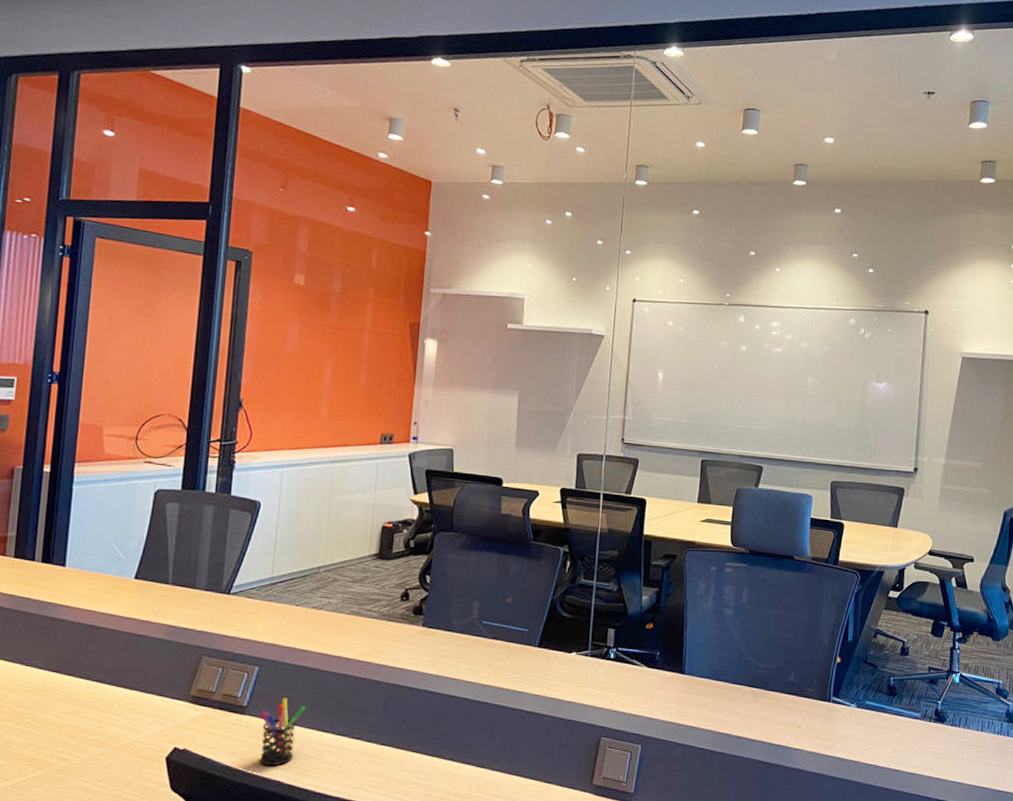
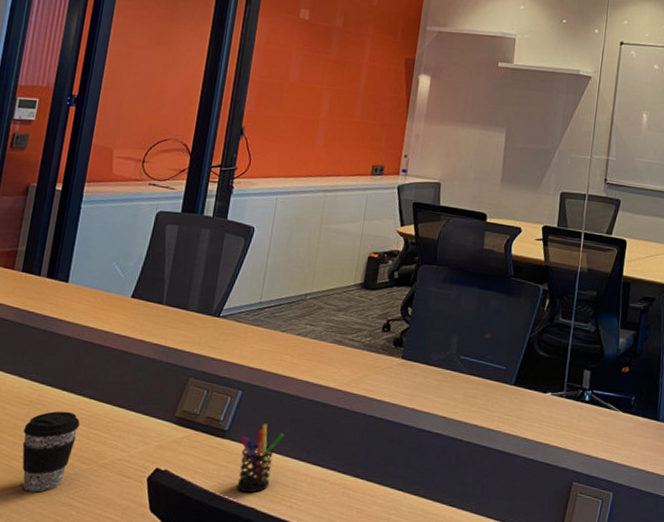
coffee cup: none [30,696,90,778] -> present [22,411,80,492]

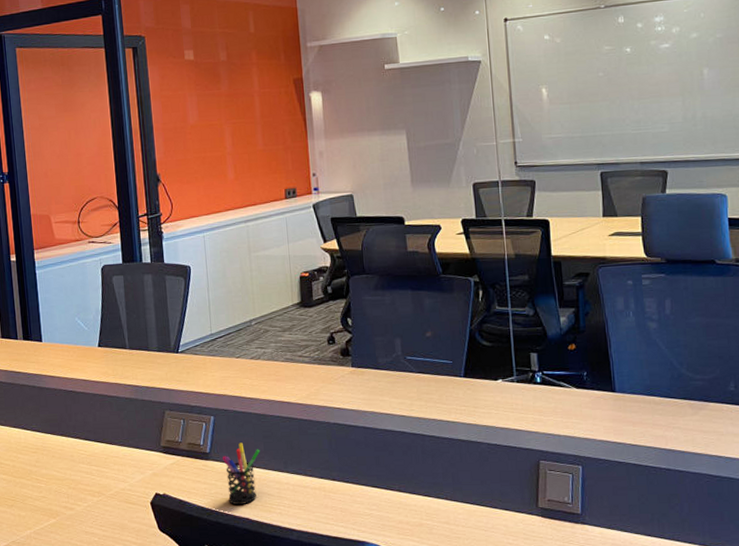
coffee cup: present [22,411,80,492] -> none [38,453,83,525]

